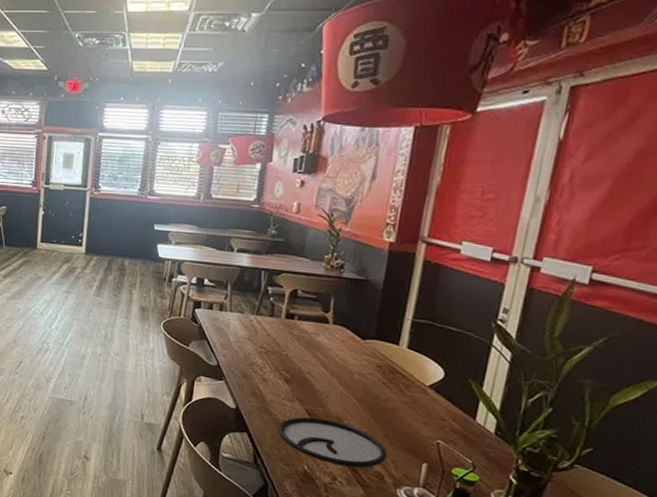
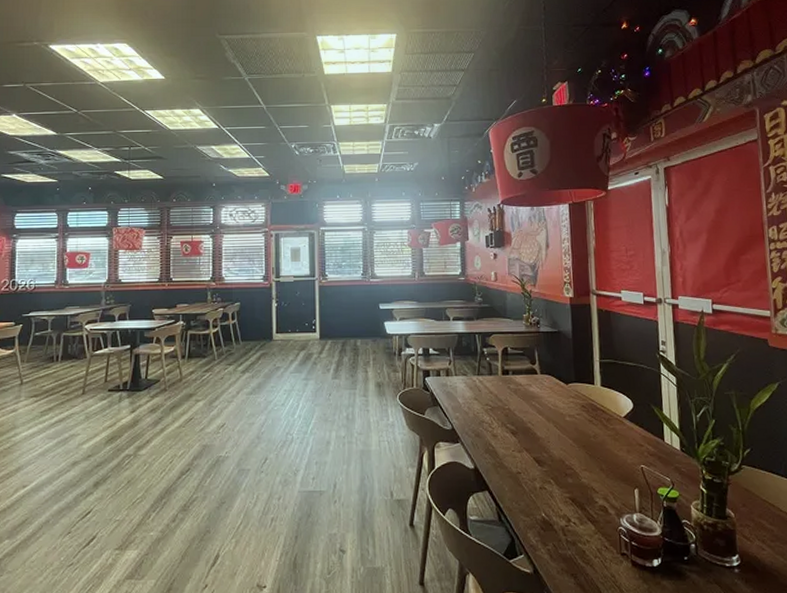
plate: present [278,416,387,468] -> none [514,463,606,507]

